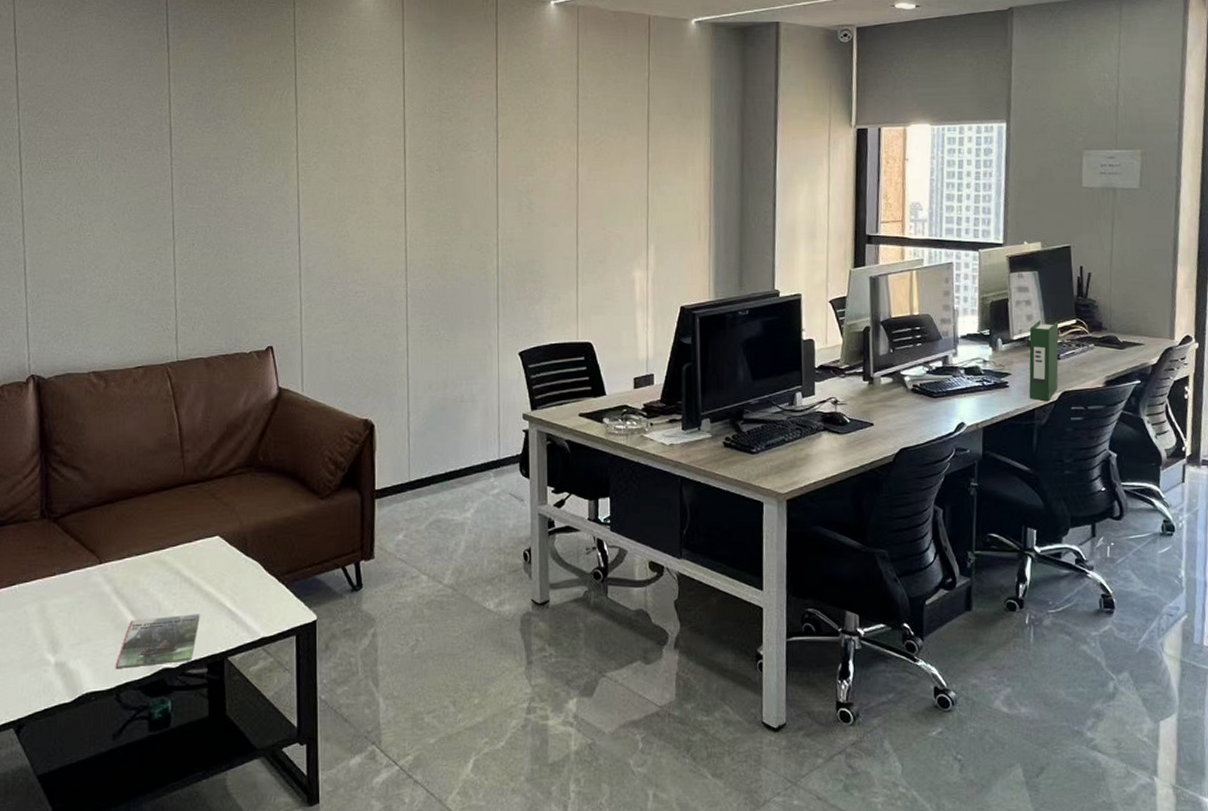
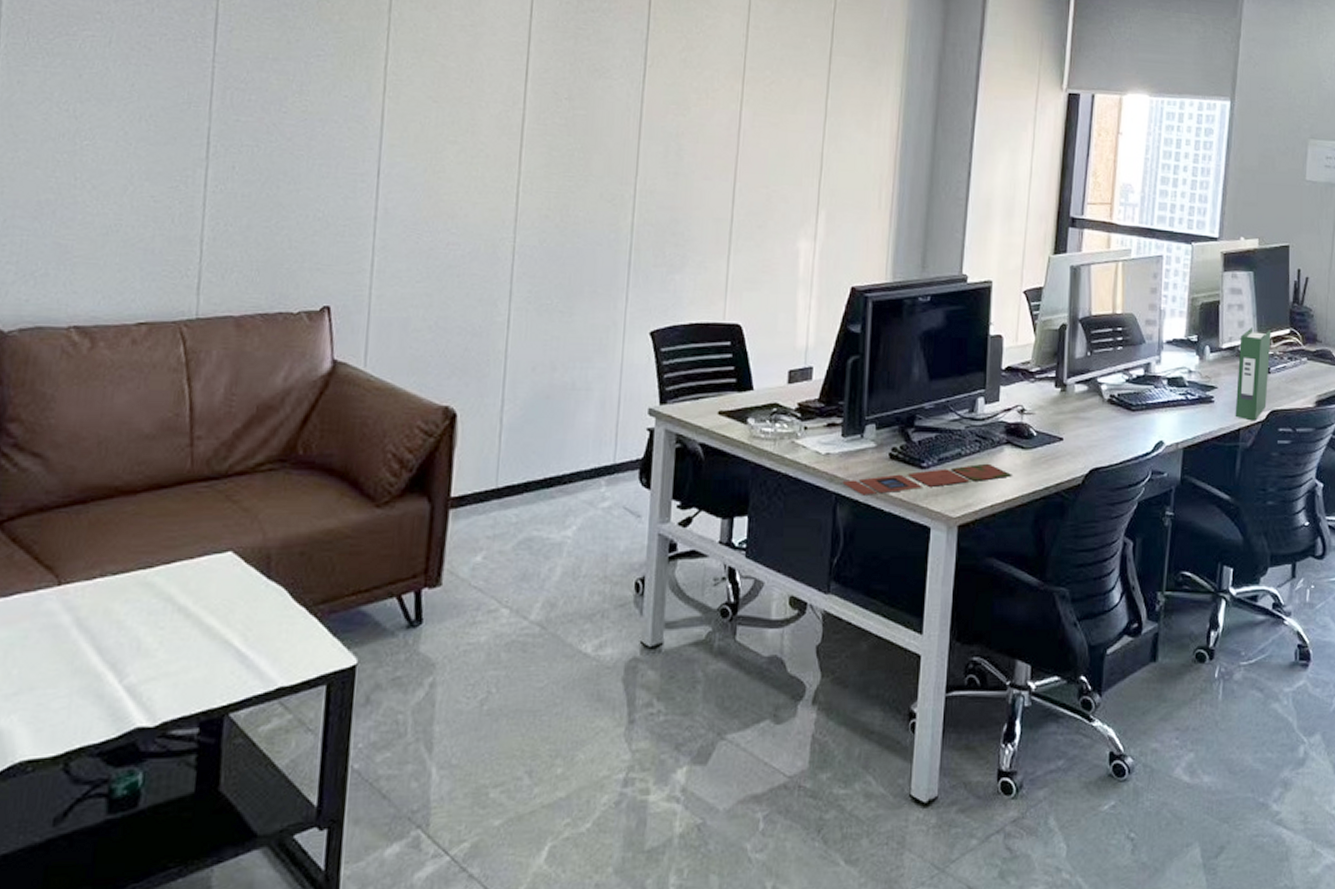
magazine: present [115,614,200,668] -> none [66,654,196,728]
papers: none [685,447,831,478] -> present [842,463,1012,495]

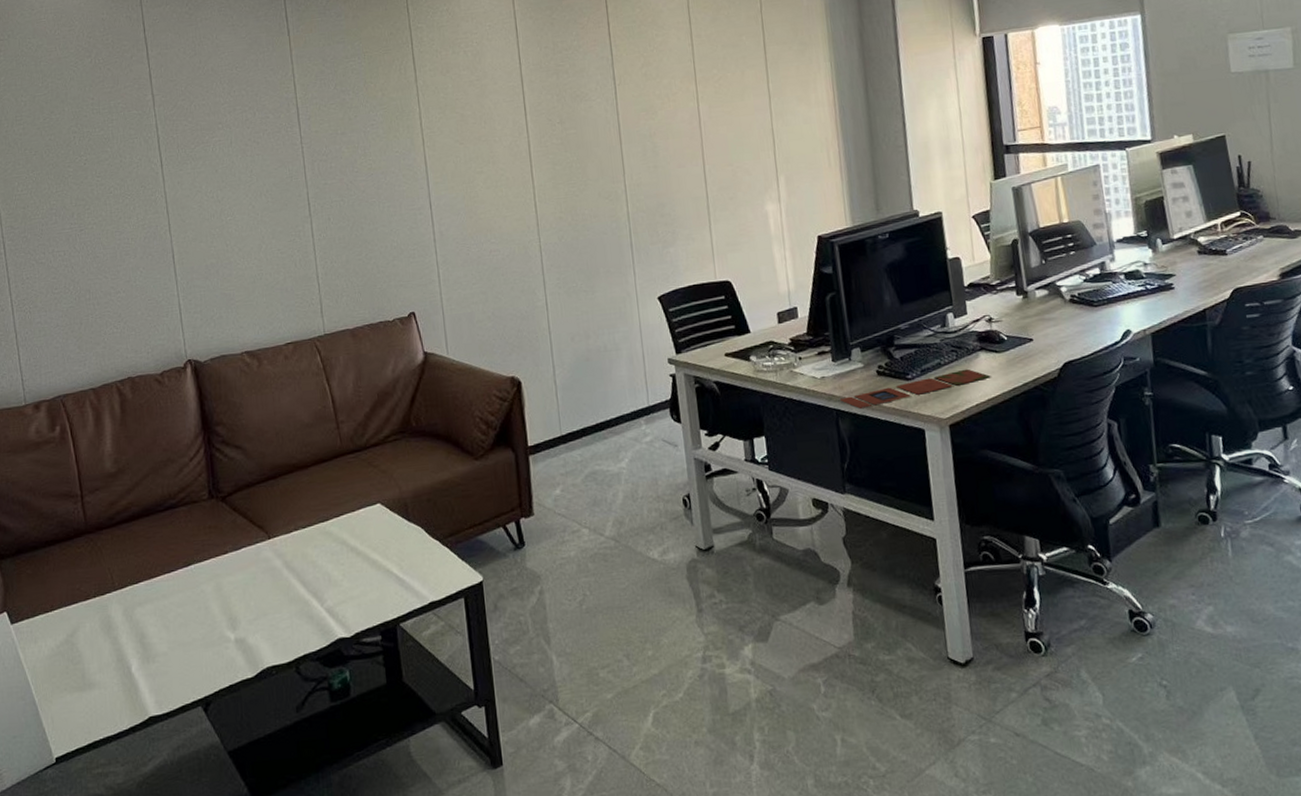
binder: present [1235,327,1271,421] -> none [1190,215,1229,301]

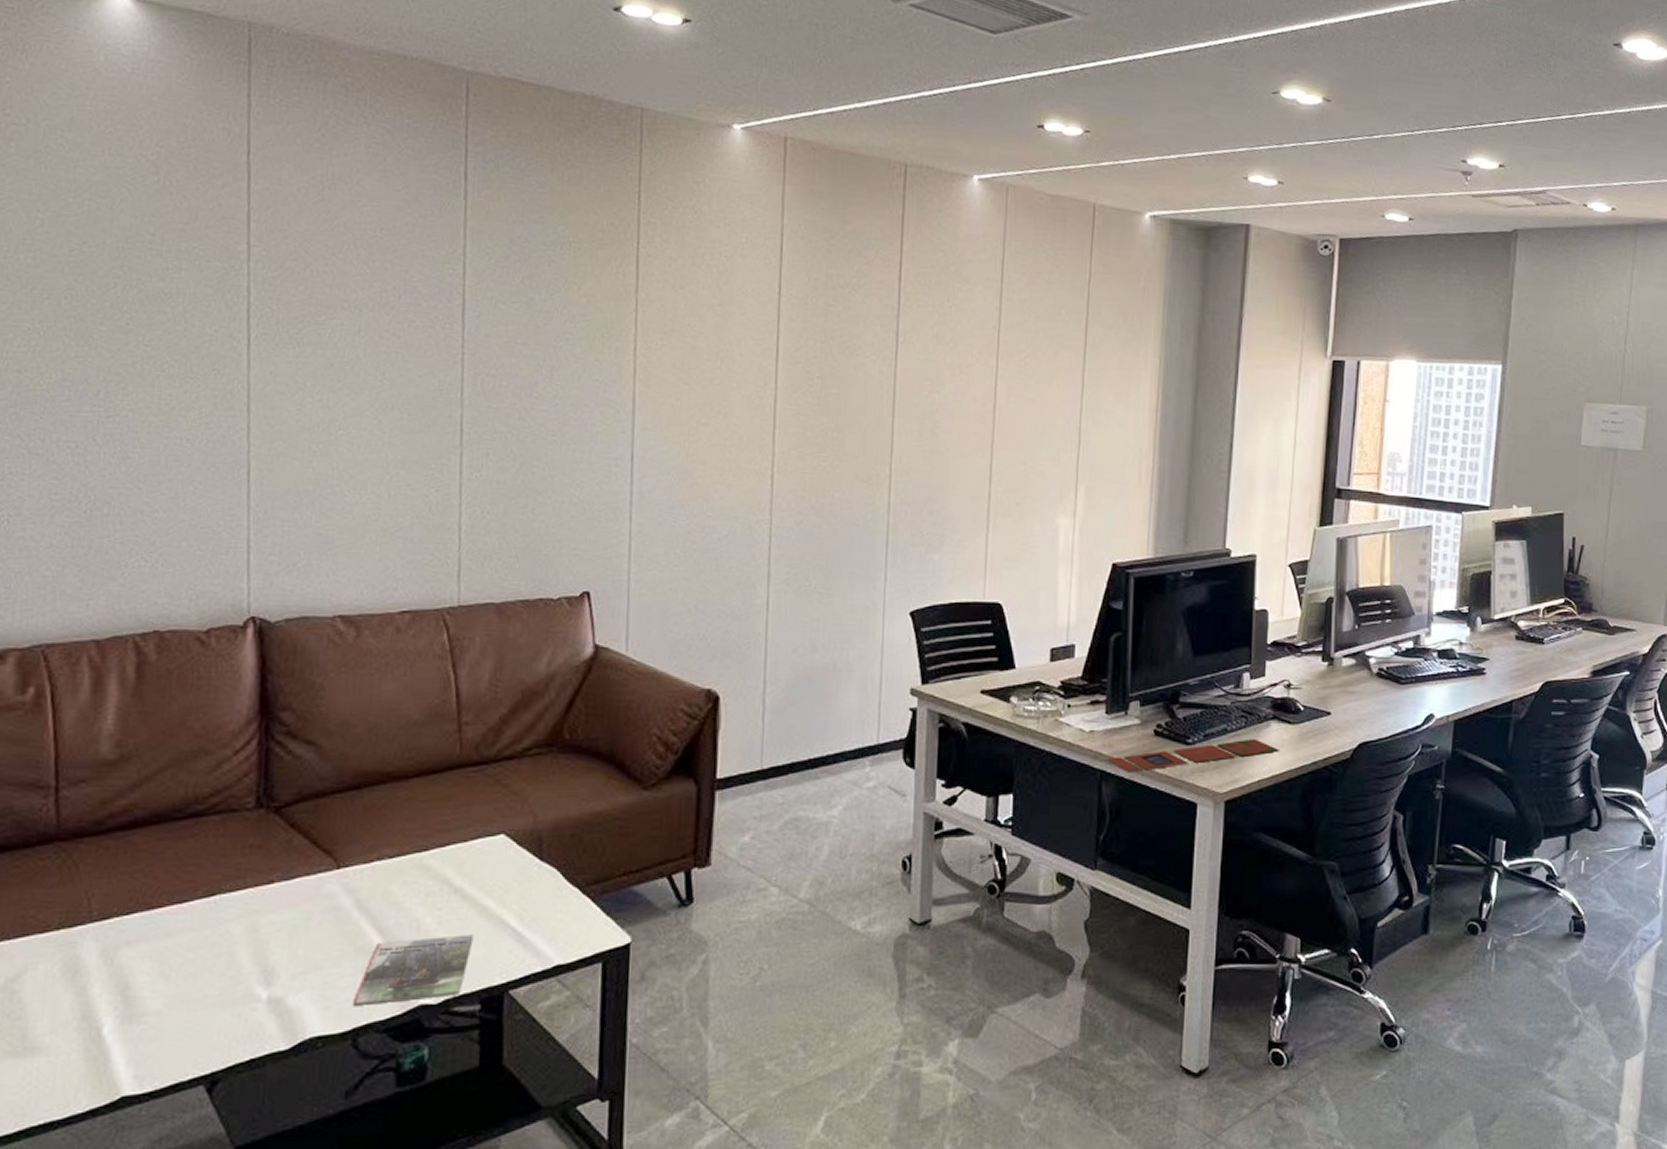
magazine: none [292,582,370,641] -> present [352,934,474,1005]

